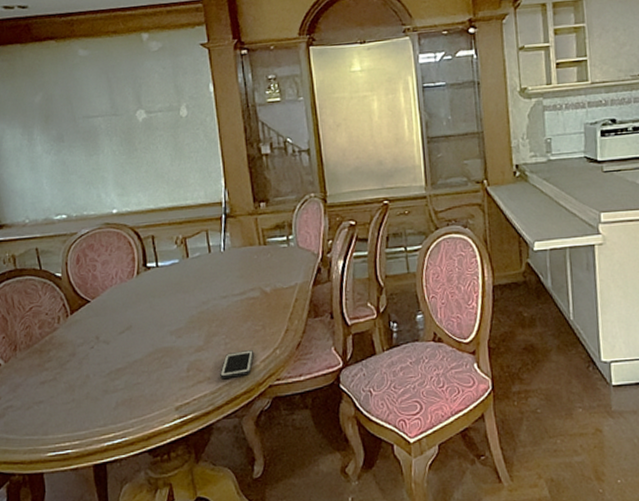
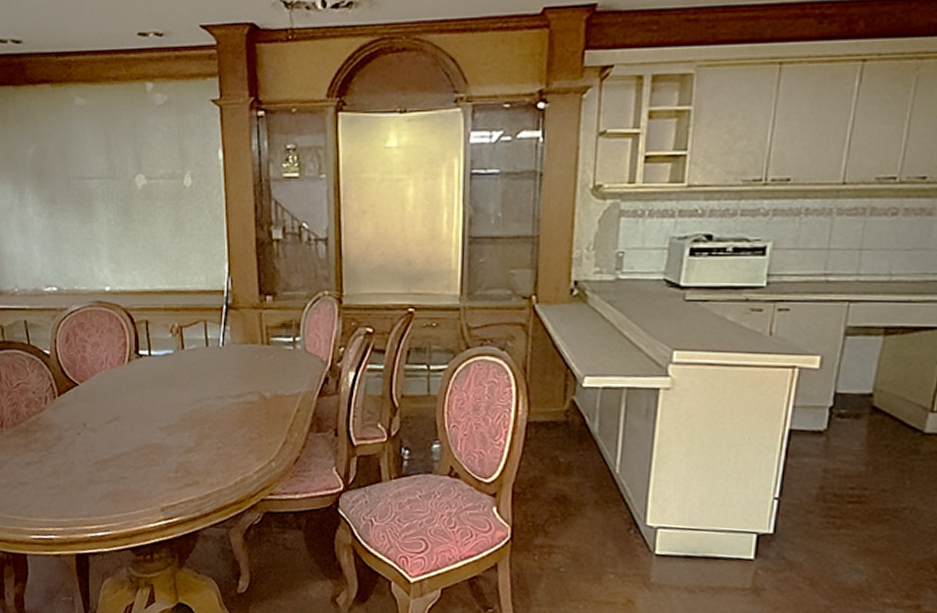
cell phone: present [220,350,254,380] -> none [210,458,247,486]

